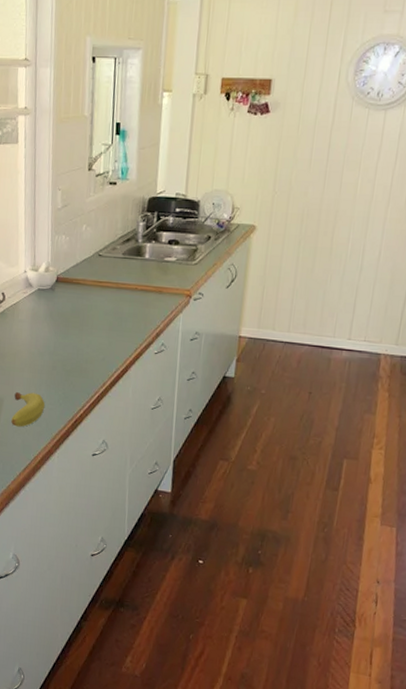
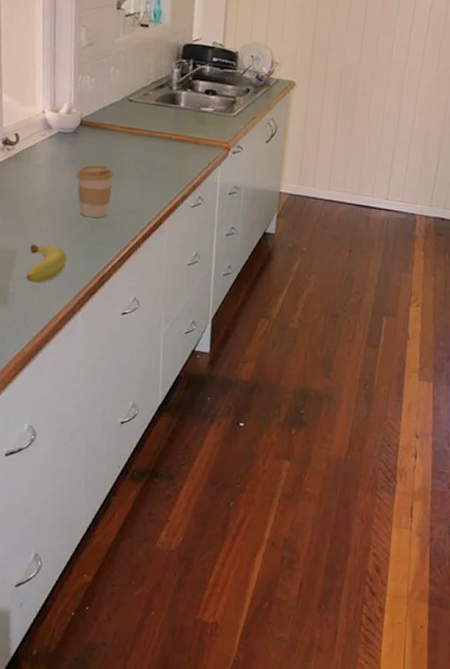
coffee cup: none [53,318,85,367] -> present [76,165,113,218]

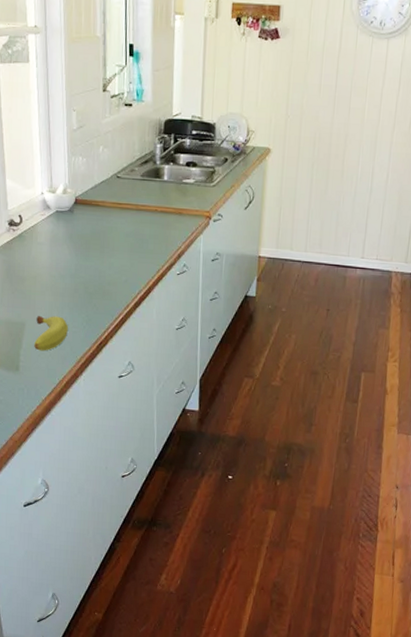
coffee cup: present [76,165,113,218] -> none [73,240,106,290]

